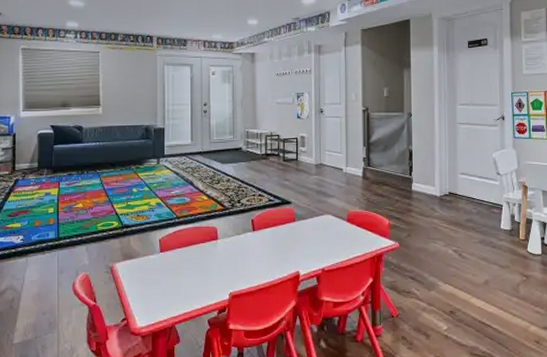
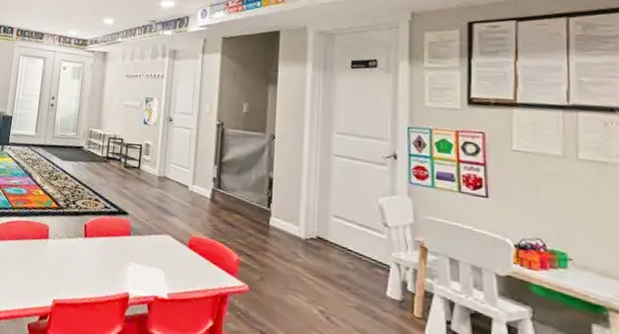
paper: none [298,244,334,269] -> present [129,262,169,299]

